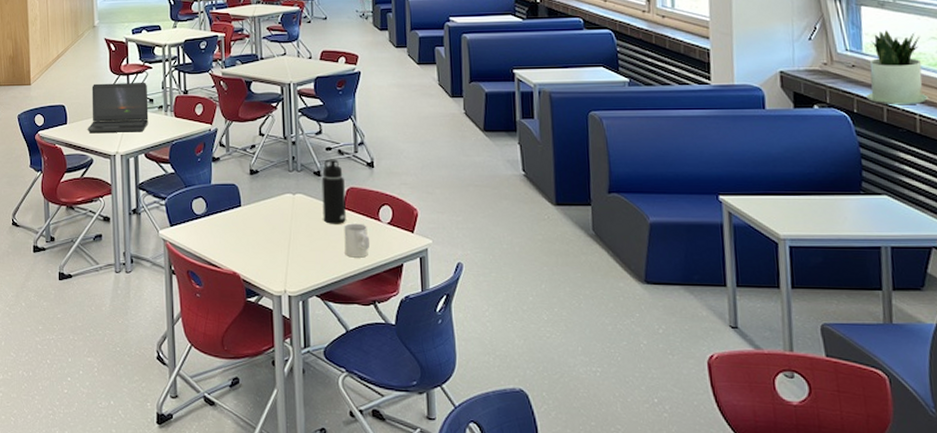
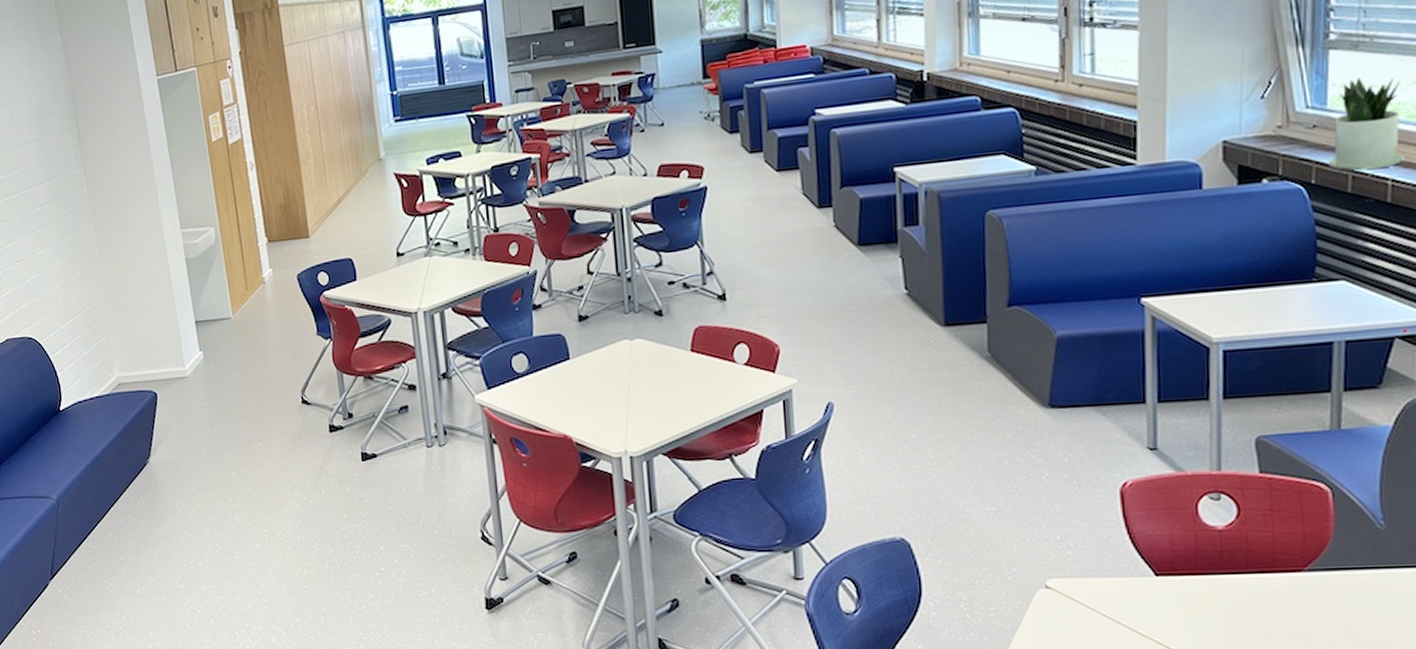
laptop computer: present [87,82,149,134] -> none [381,221,454,289]
water bottle: present [321,159,346,224] -> none [664,294,695,371]
cup: present [344,223,369,258] -> none [692,367,723,407]

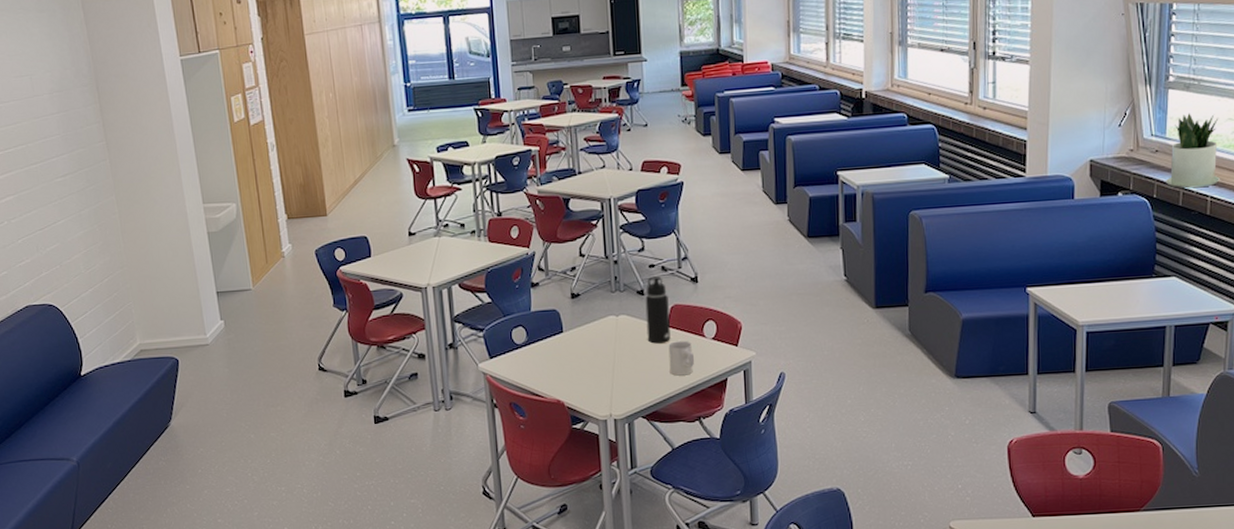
water bottle: none [664,294,695,371] -> present [645,276,671,344]
cup: none [692,367,723,407] -> present [668,341,694,376]

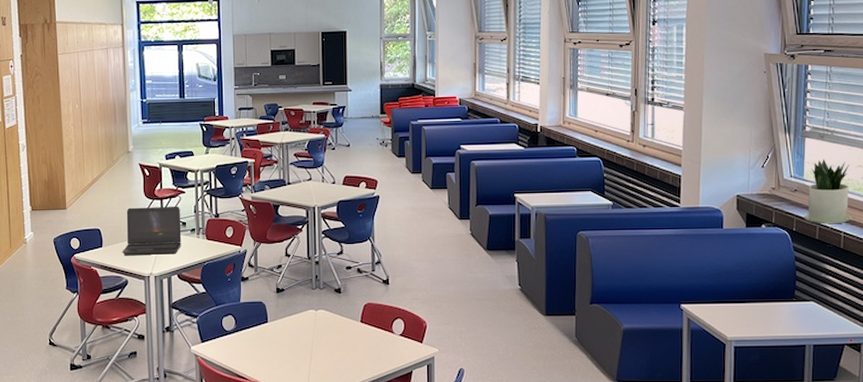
laptop computer: none [394,205,461,266] -> present [122,206,182,256]
water bottle: present [645,276,671,344] -> none [342,277,363,337]
cup: present [668,341,694,376] -> none [361,335,383,367]

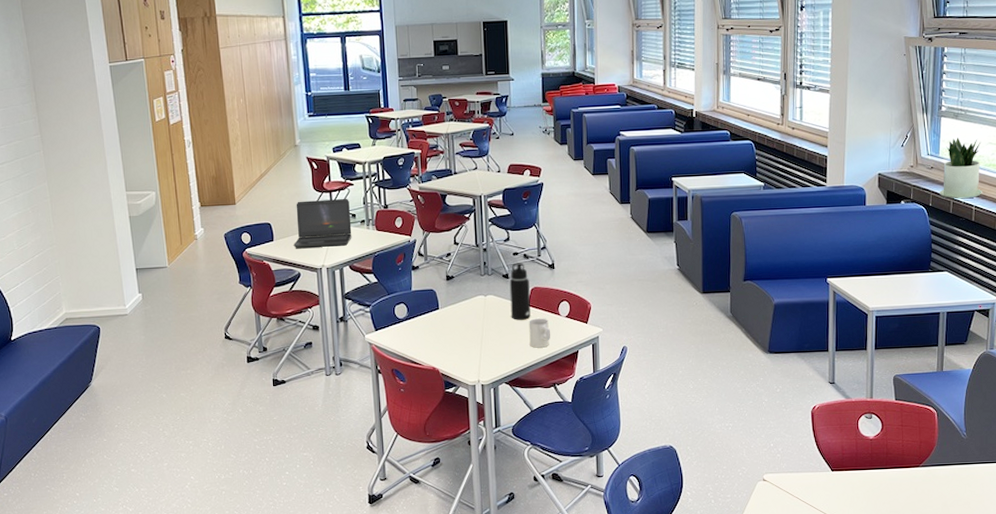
water bottle: none [342,277,363,337] -> present [509,263,531,320]
cup: none [361,335,383,367] -> present [529,318,550,348]

